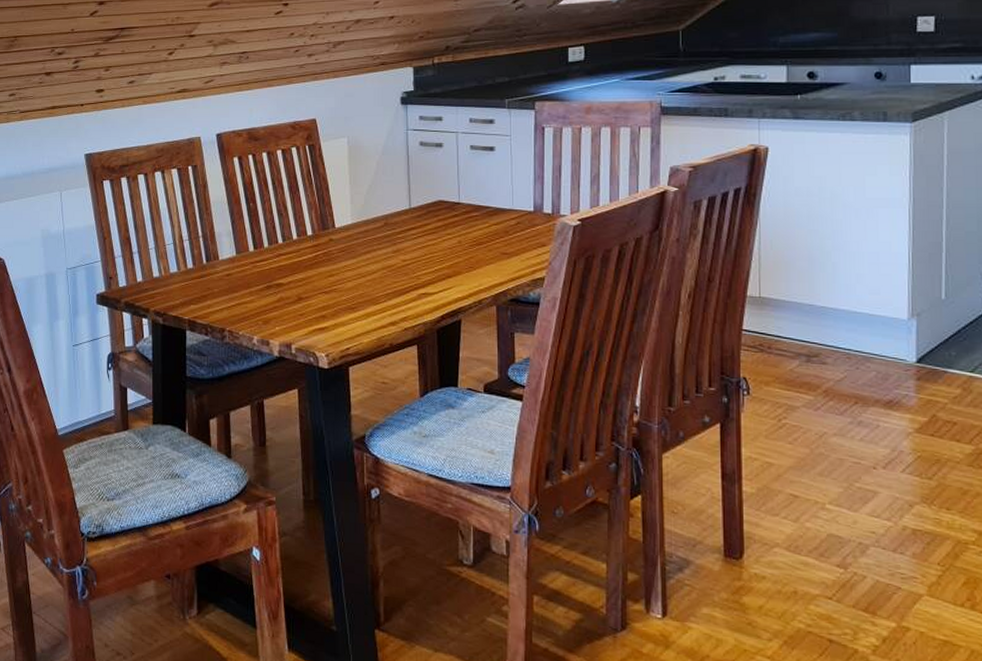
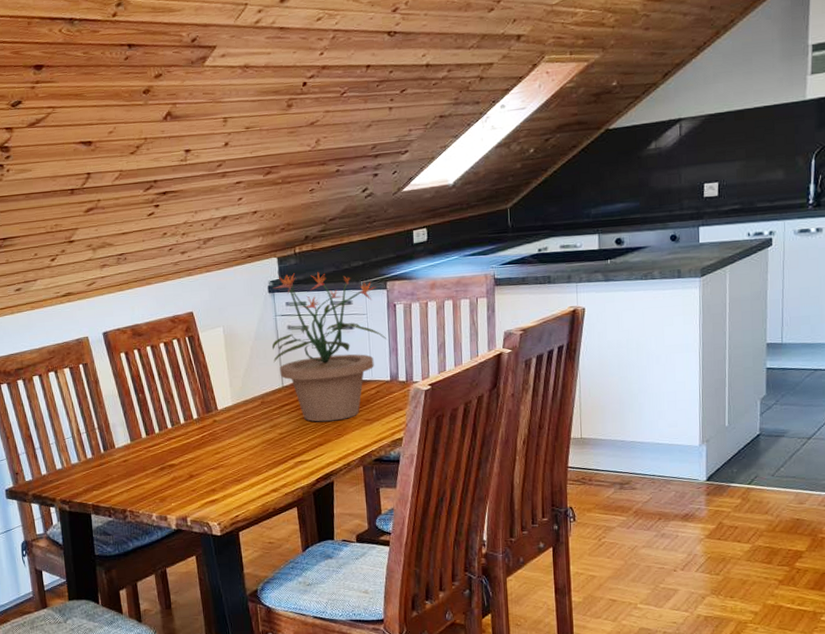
potted plant: none [400,85,533,252] -> present [271,272,388,422]

